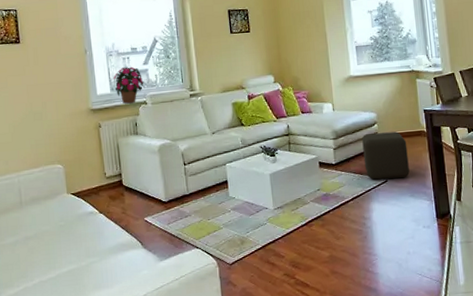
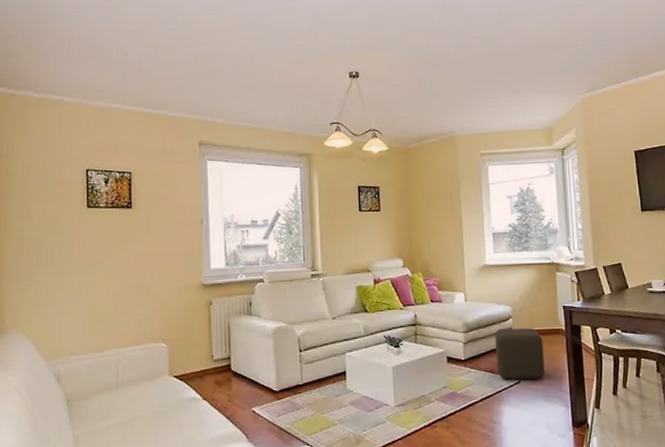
potted flower: present [113,66,144,105] -> none [230,240,262,282]

